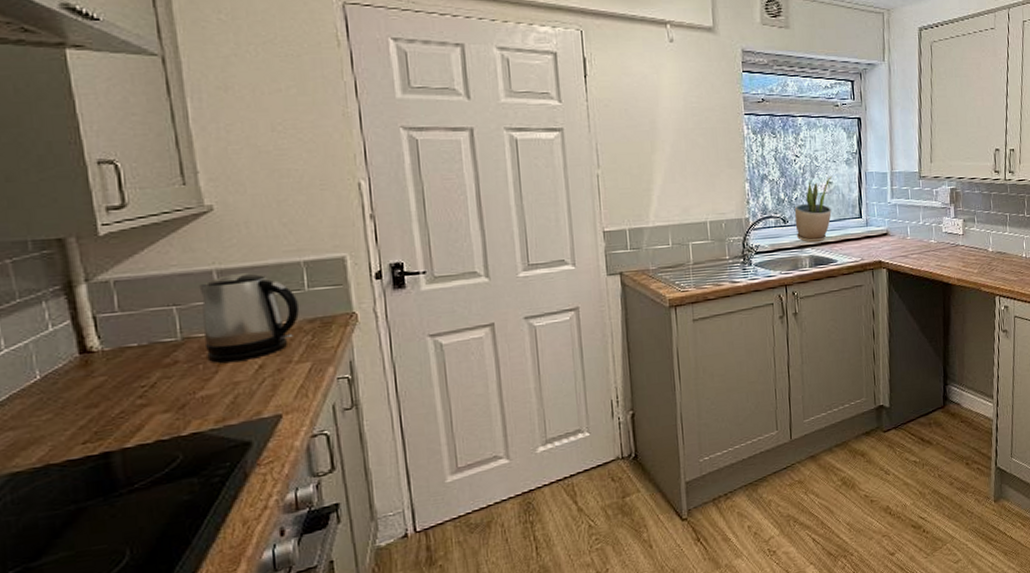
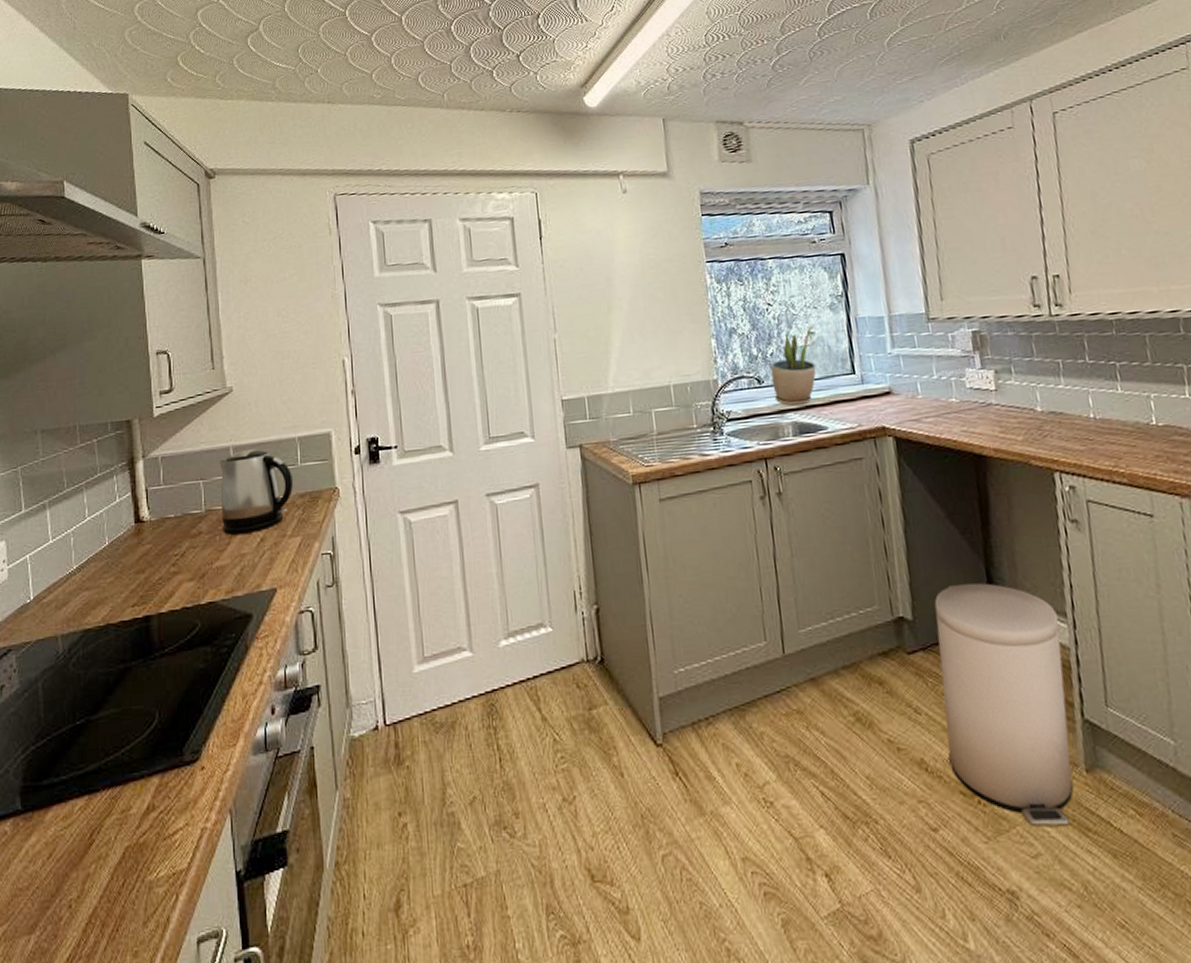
pedal bin: none [905,377,988,543] -> present [934,583,1074,828]

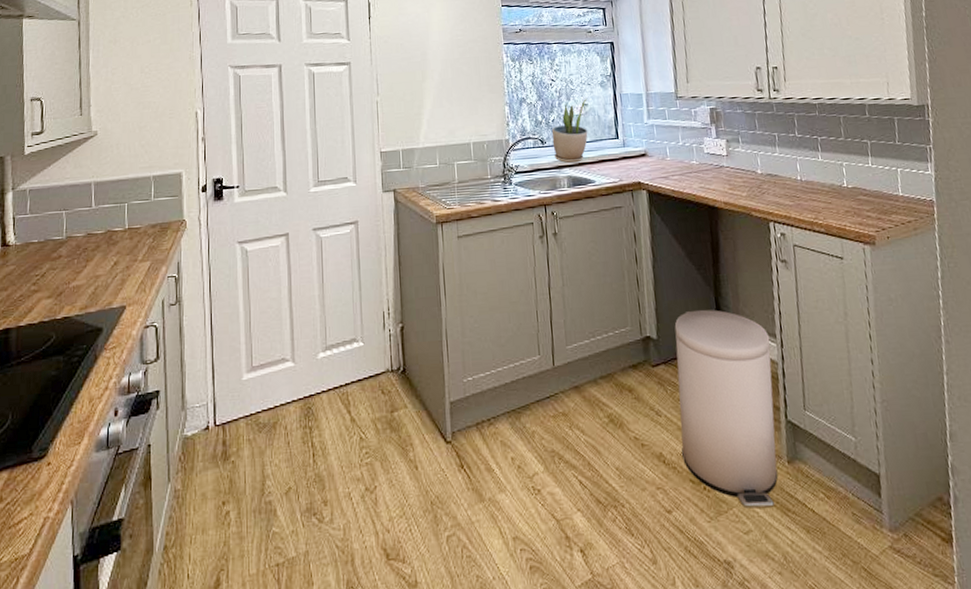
kettle: present [219,449,294,535] -> none [80,185,147,259]

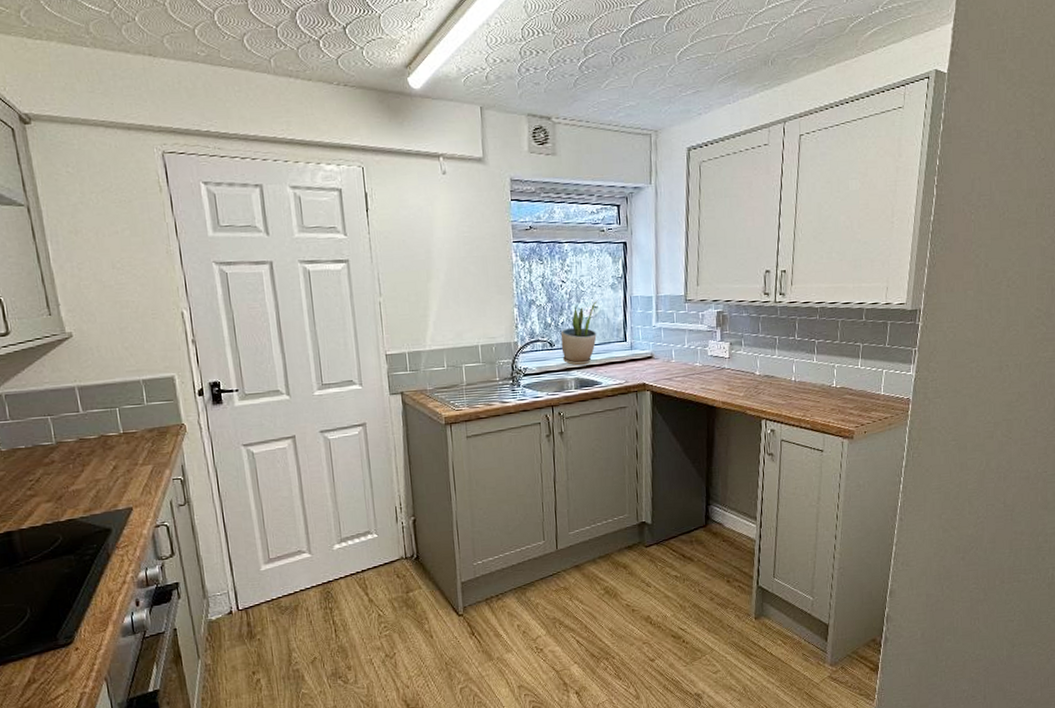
pedal bin: present [674,309,778,509] -> none [666,497,751,655]

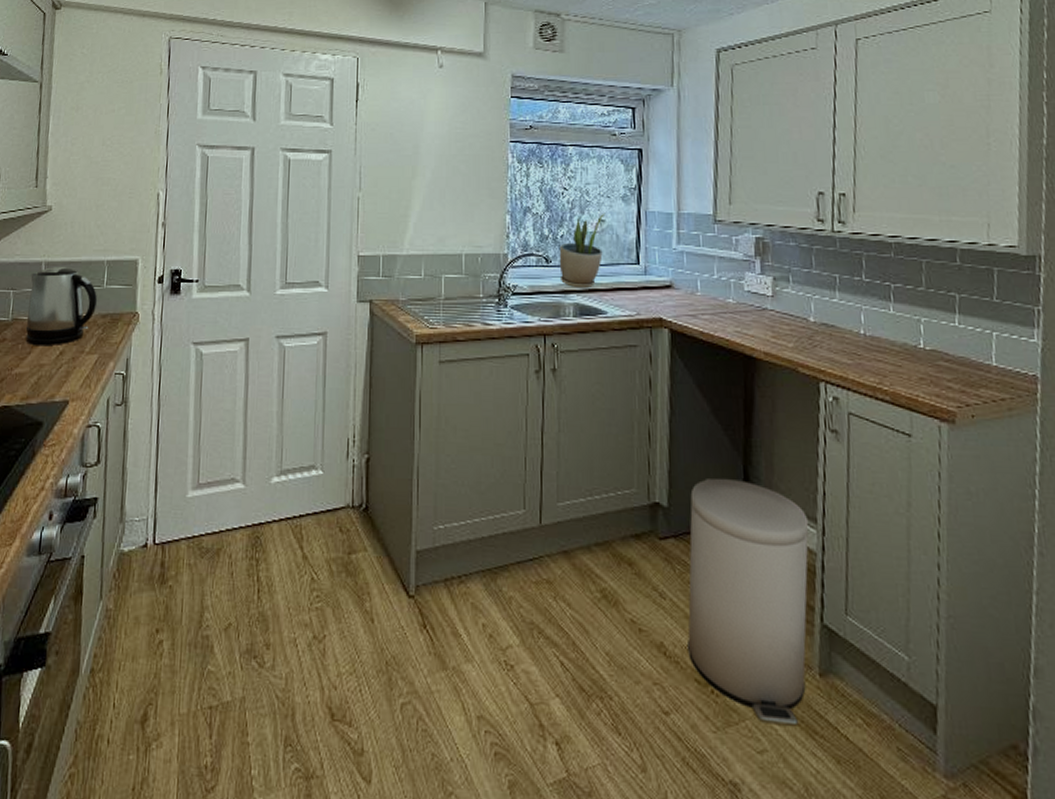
kettle: none [65,389,142,464] -> present [25,267,98,345]
pedal bin: none [666,497,751,655] -> present [688,477,809,728]

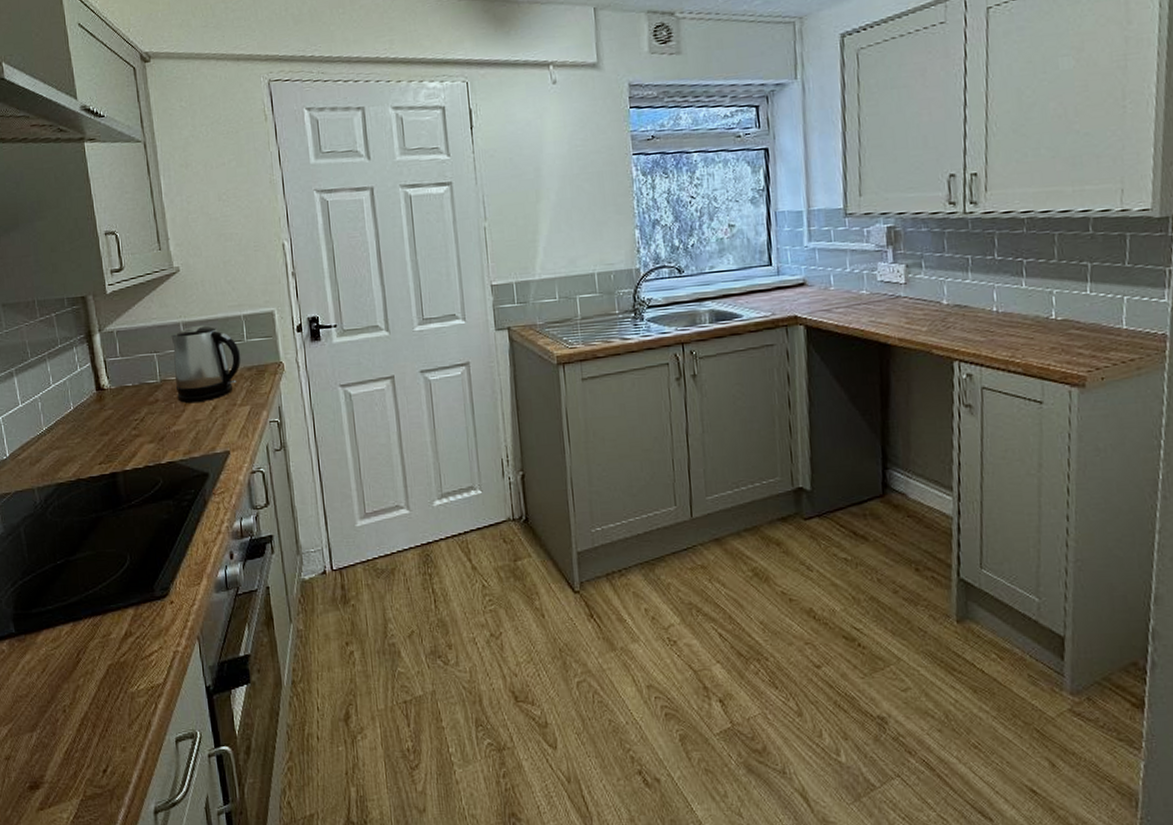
potted plant: present [559,212,606,289] -> none [691,217,735,296]
pedal bin: present [688,477,809,728] -> none [831,459,946,667]

